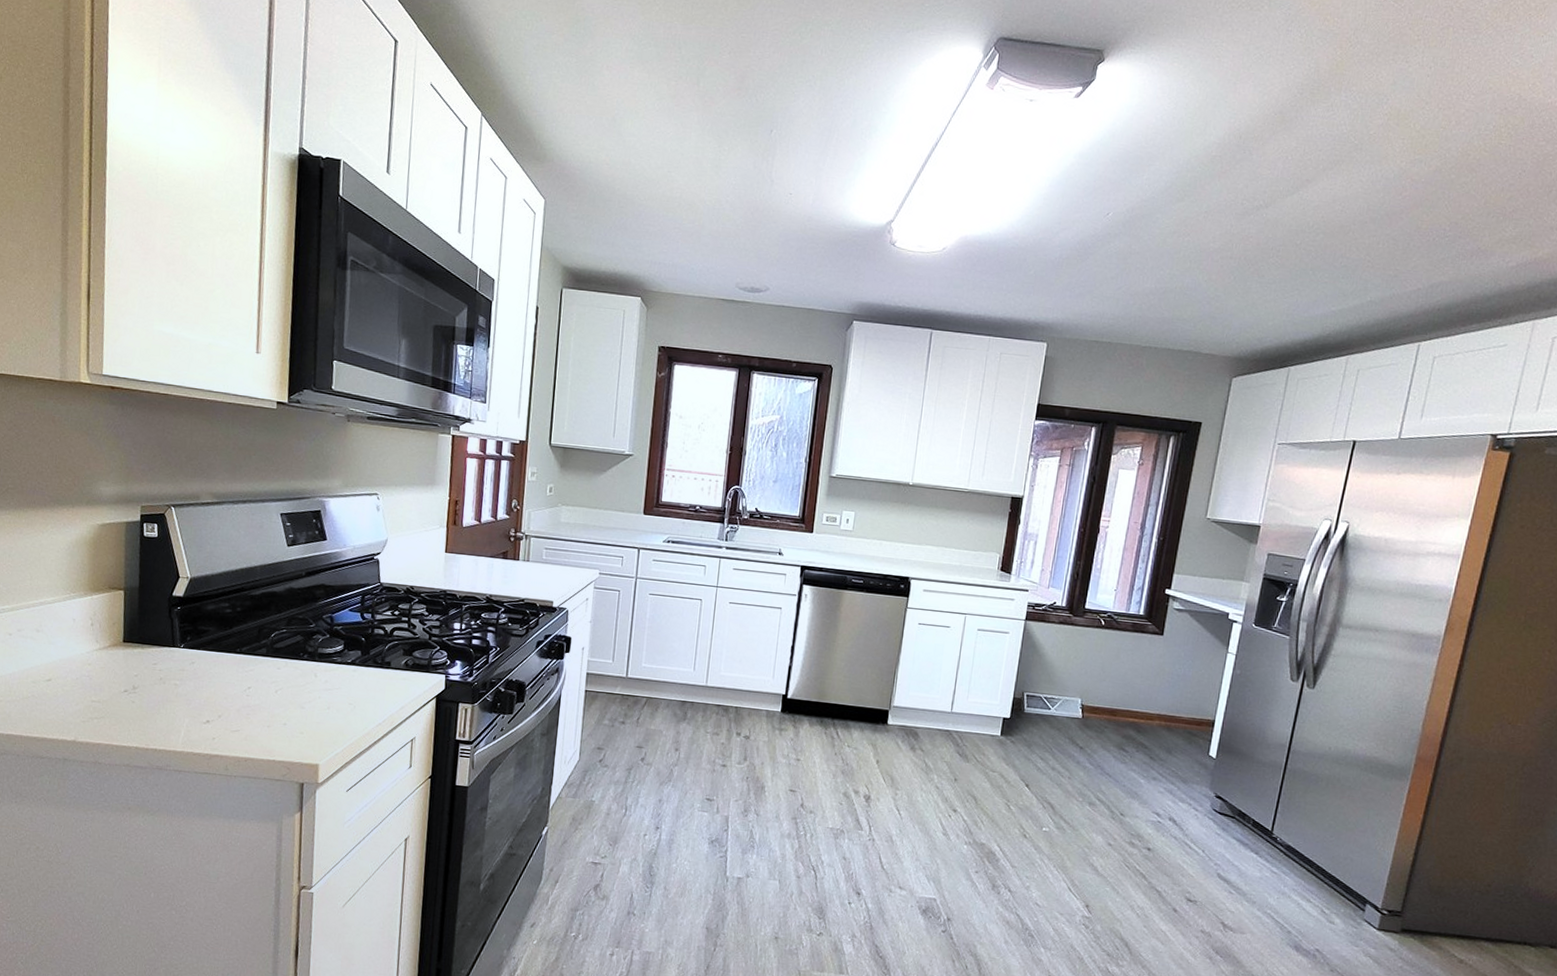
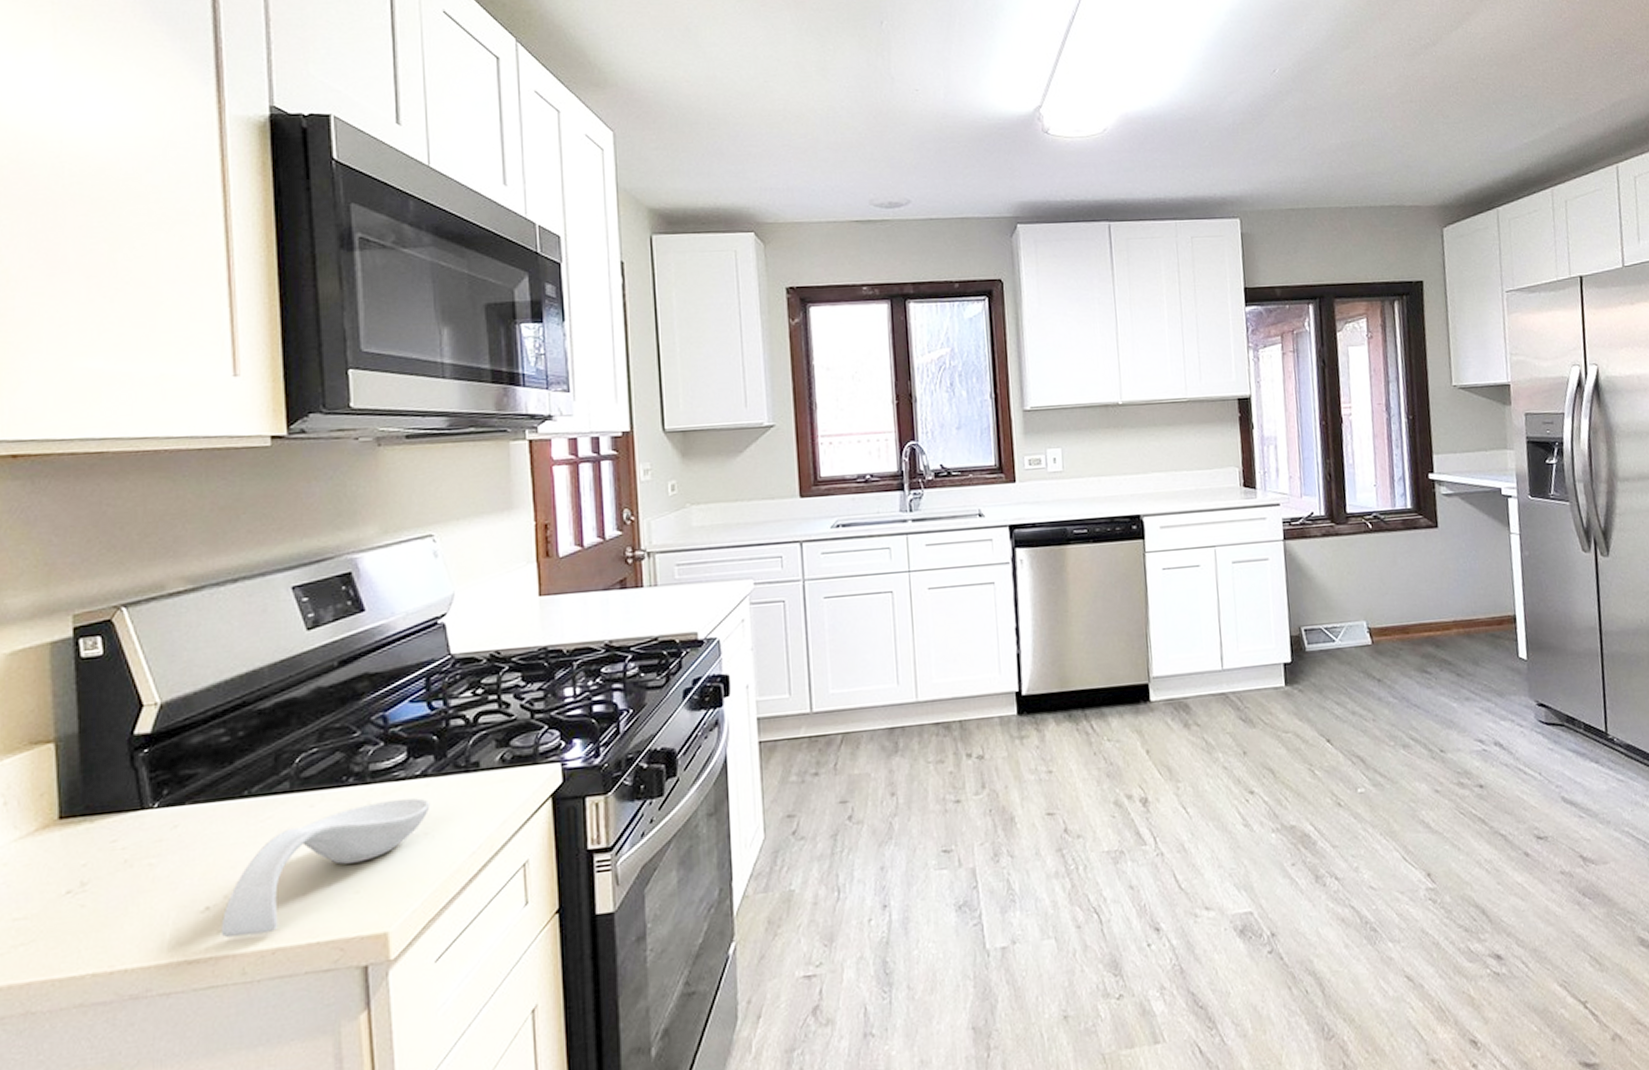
spoon rest: none [214,675,355,747] -> present [220,798,431,938]

